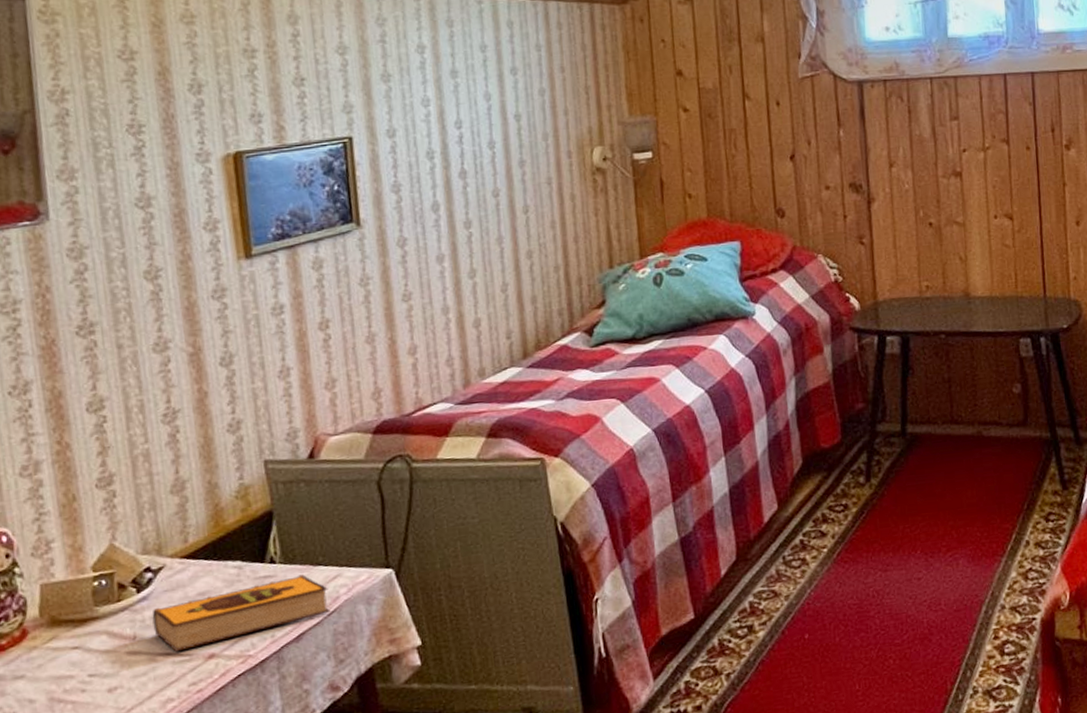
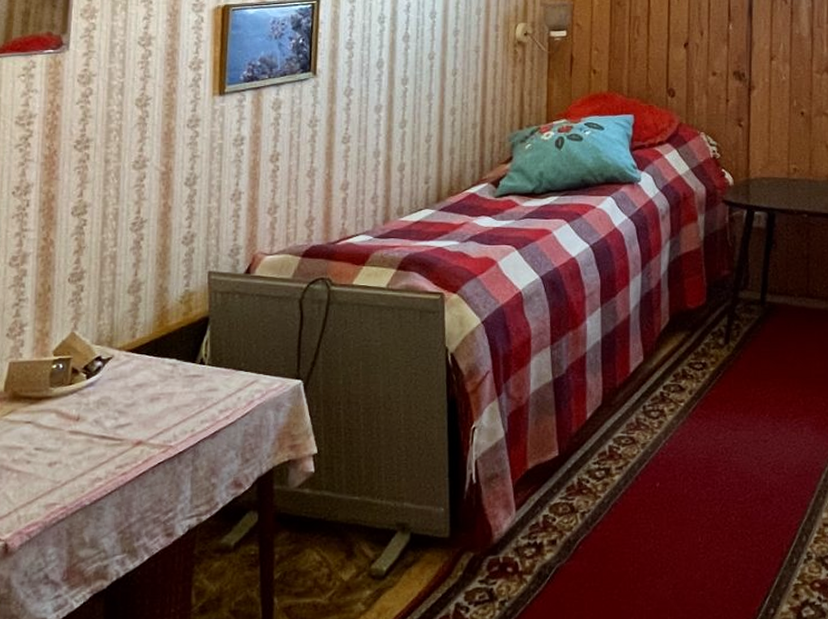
hardback book: present [152,574,331,652] -> none [95,377,245,436]

